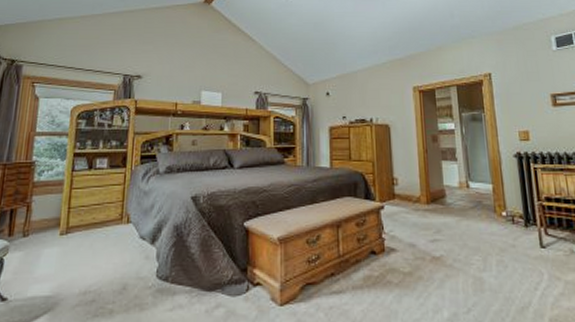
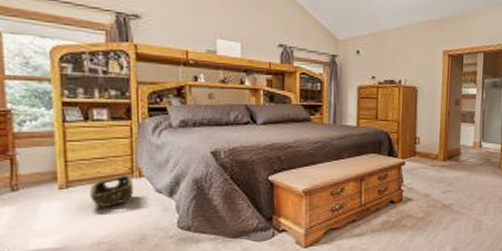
woven basket: none [84,220,122,255] -> present [90,174,134,208]

